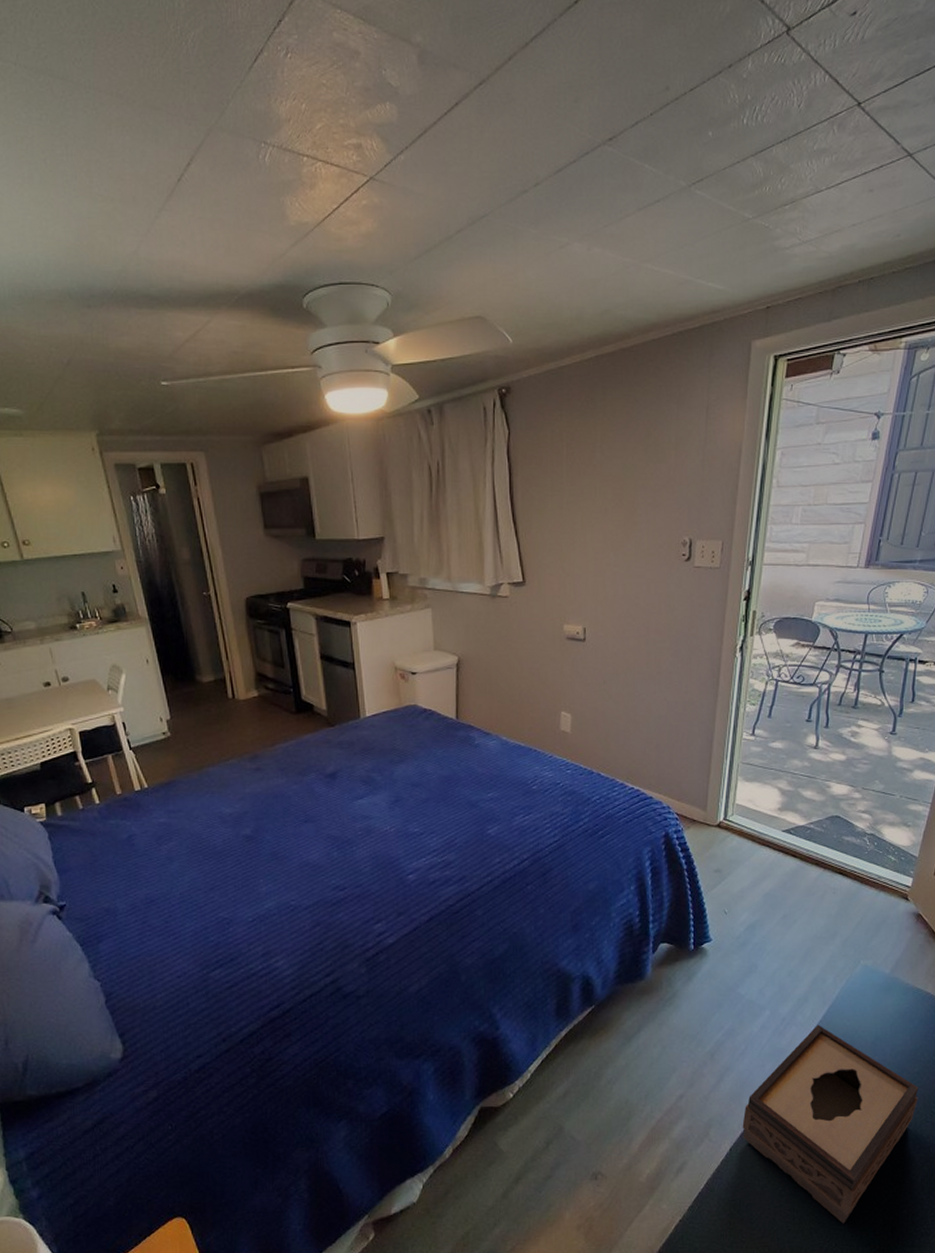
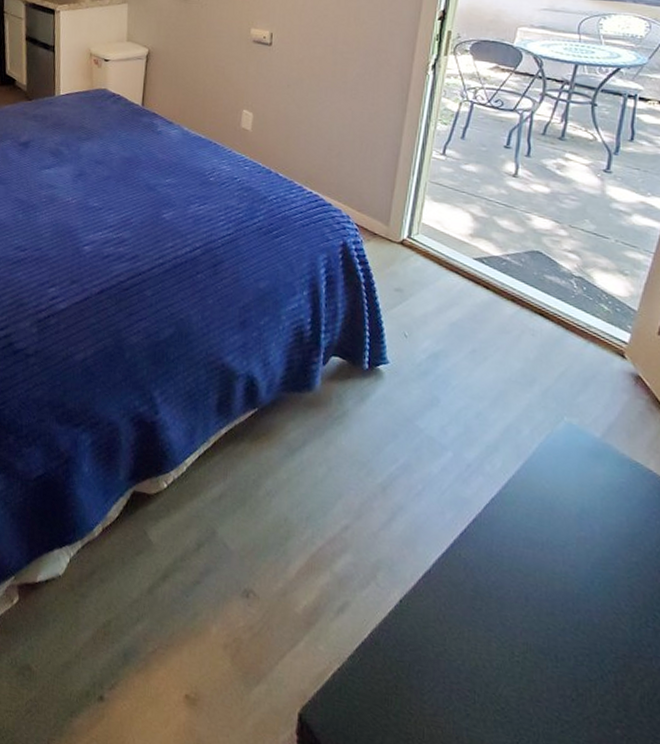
tissue box: present [742,1024,919,1224] -> none [415,479,637,726]

